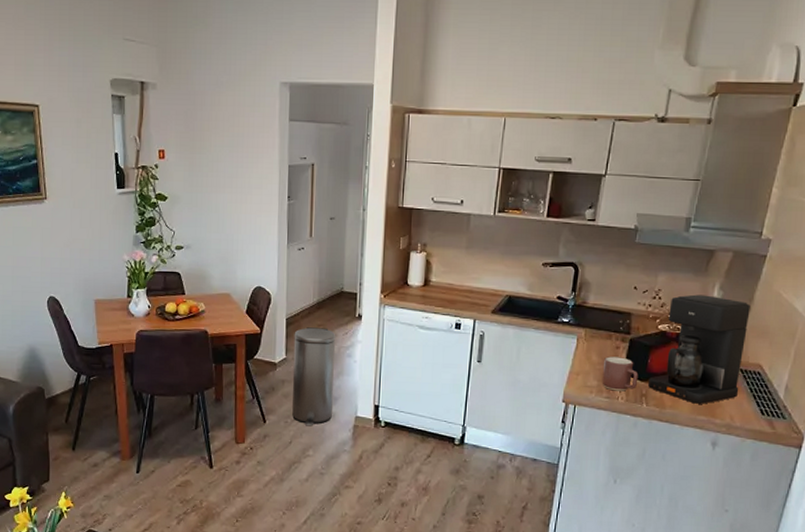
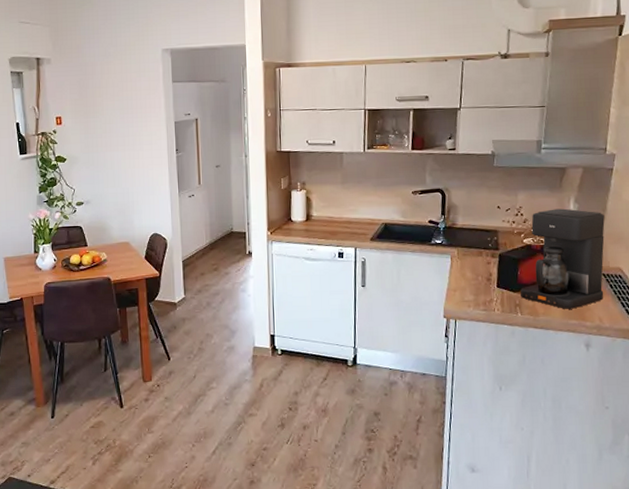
pedal bin: present [292,327,336,427] -> none [190,266,232,360]
mug: present [602,356,639,392] -> none [477,271,511,304]

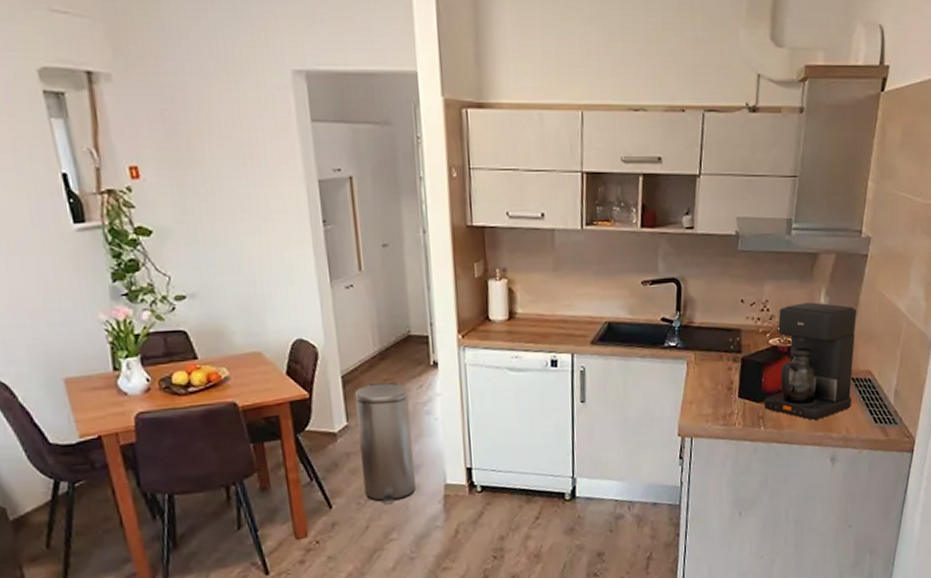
pedal bin: none [190,266,232,360] -> present [354,382,416,505]

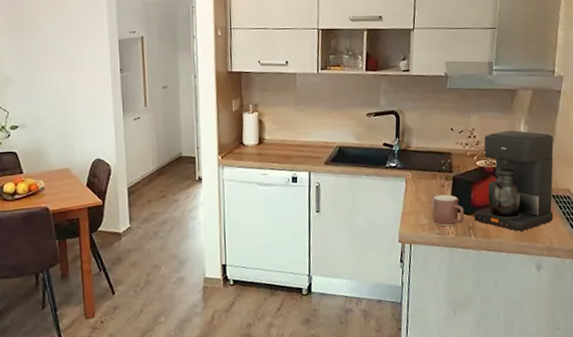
pedal bin: present [354,382,416,505] -> none [136,193,181,293]
mug: none [716,379,754,417] -> present [431,194,465,227]

